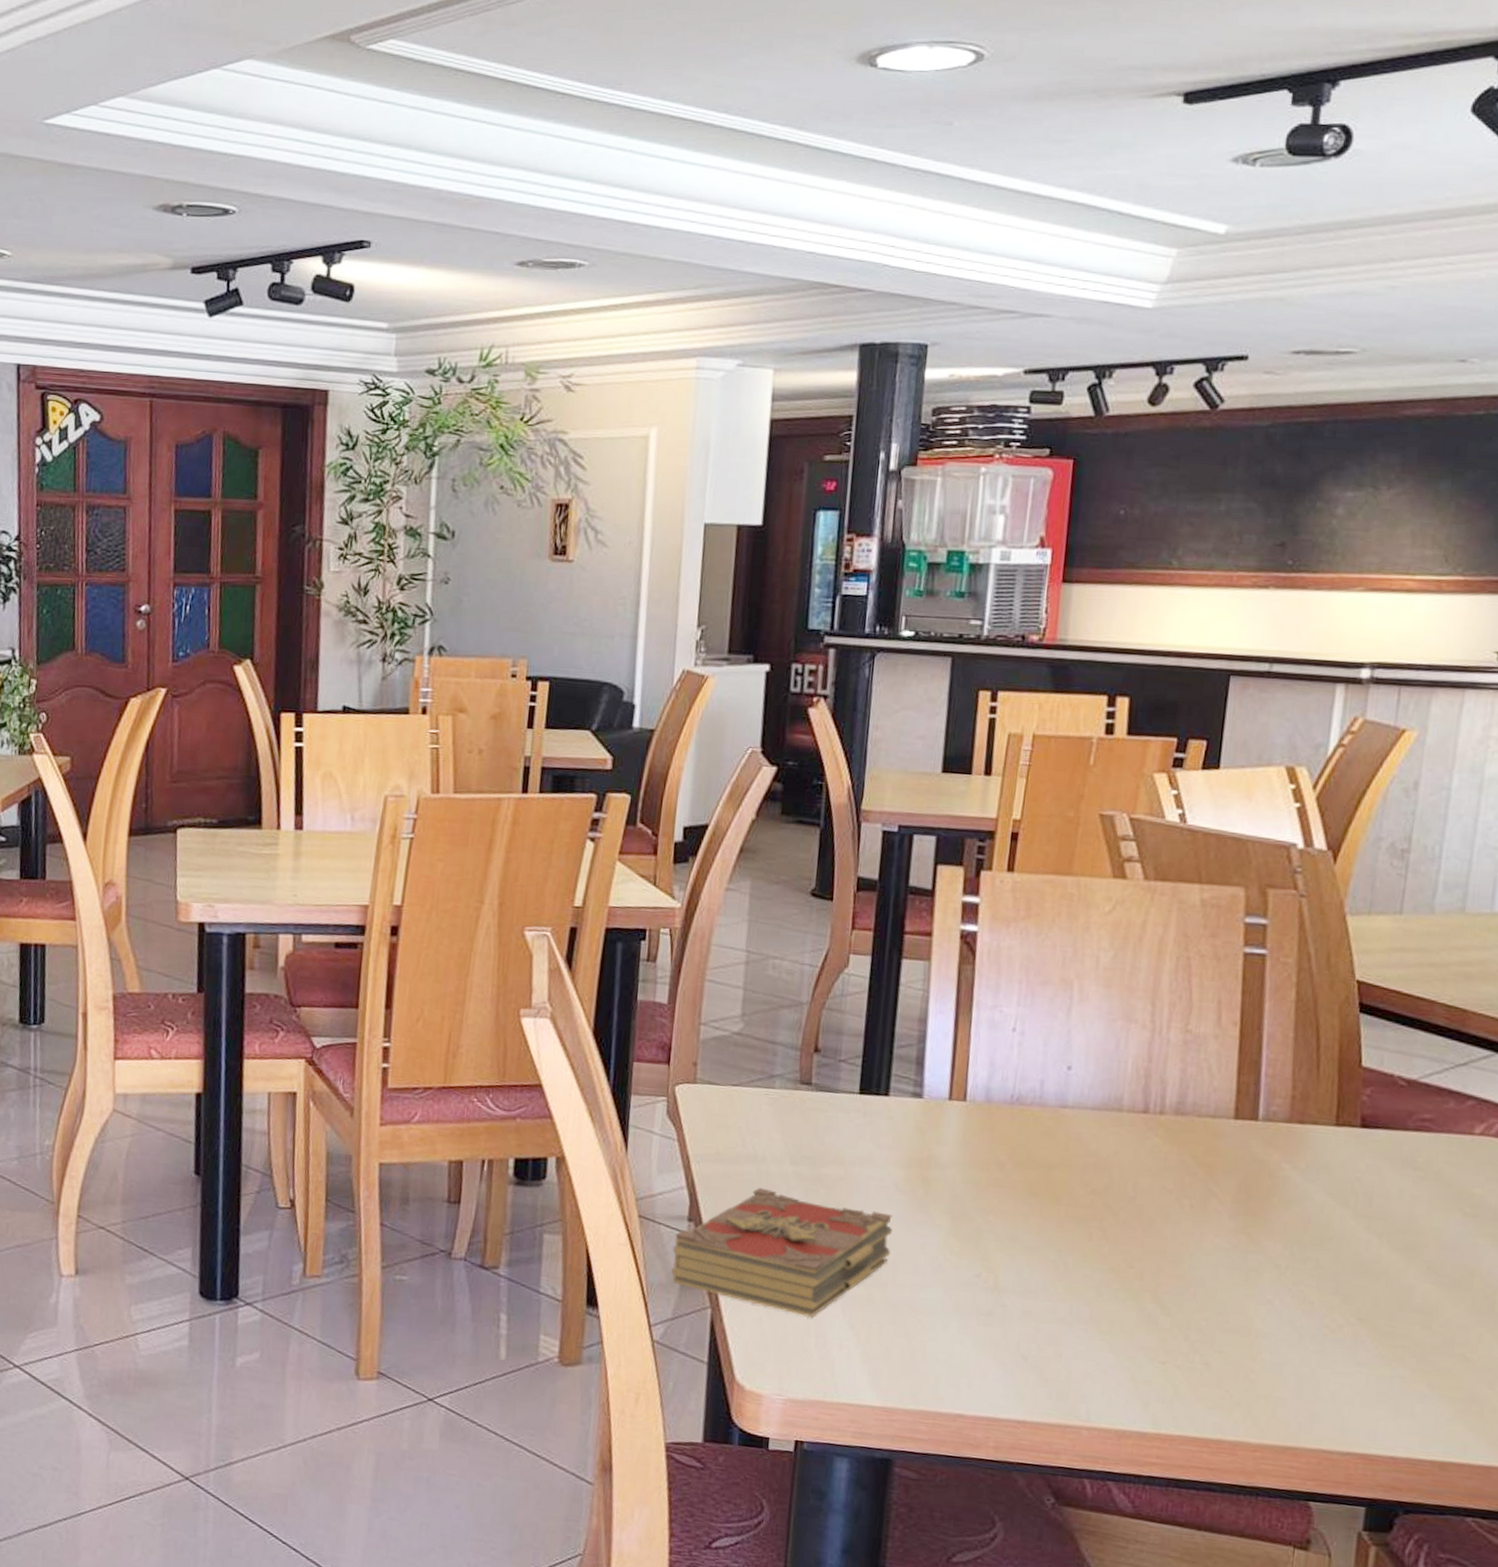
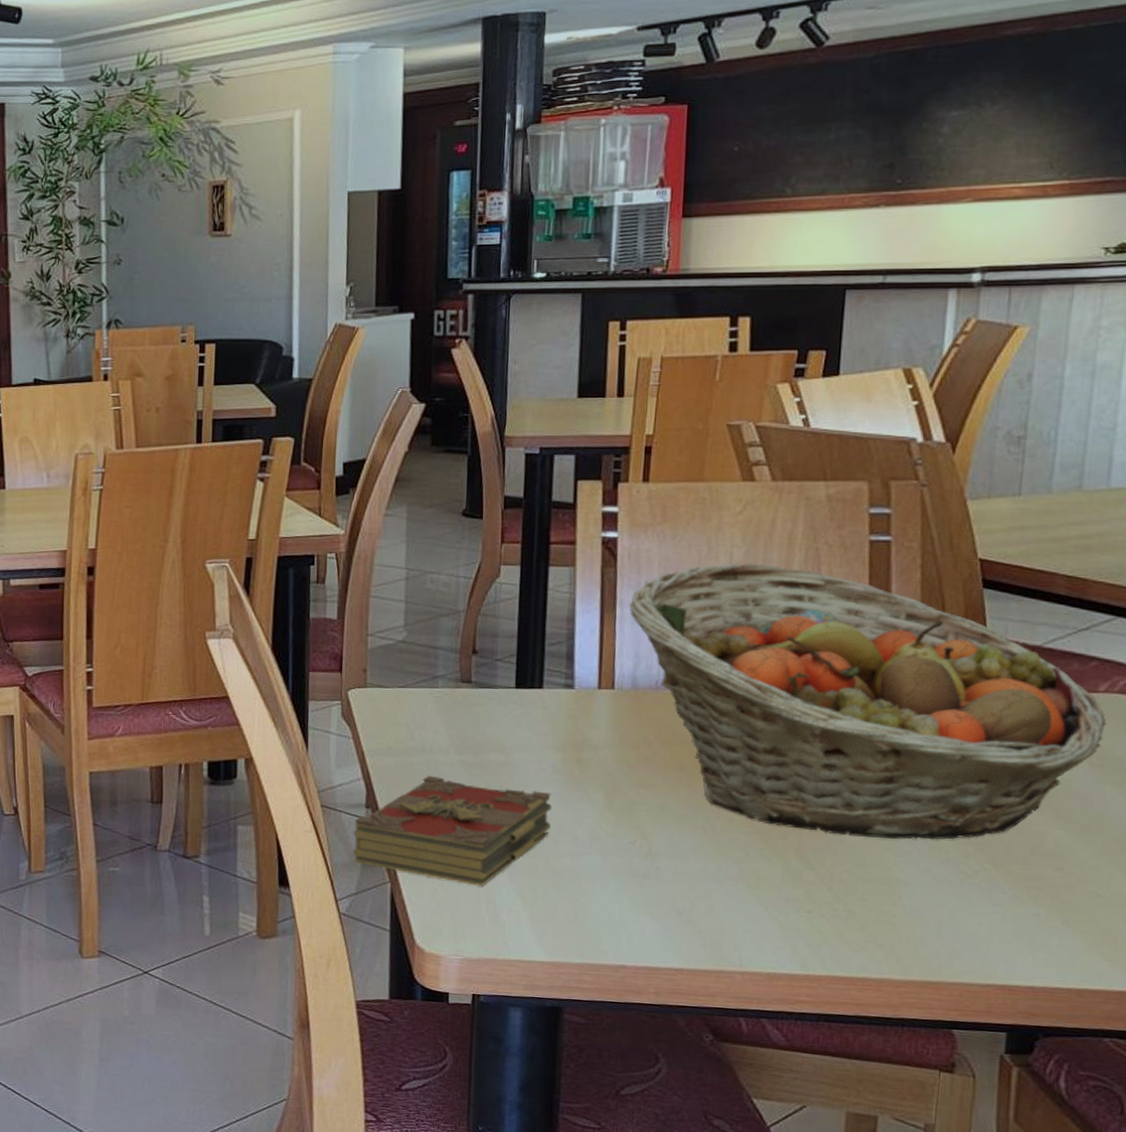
fruit basket: none [986,968,1482,1289] -> present [629,562,1107,840]

